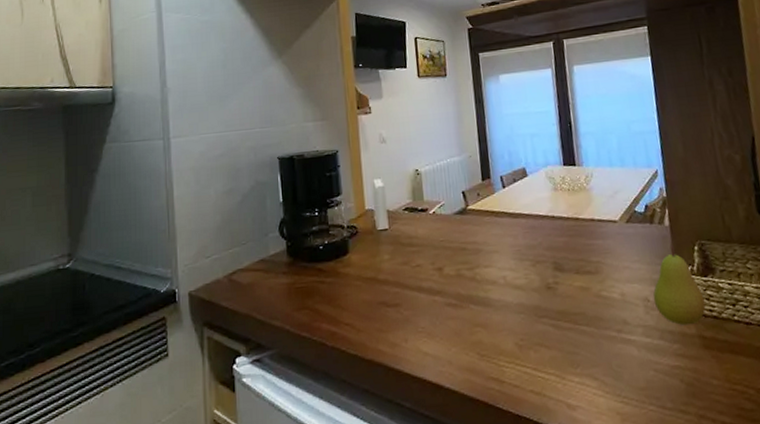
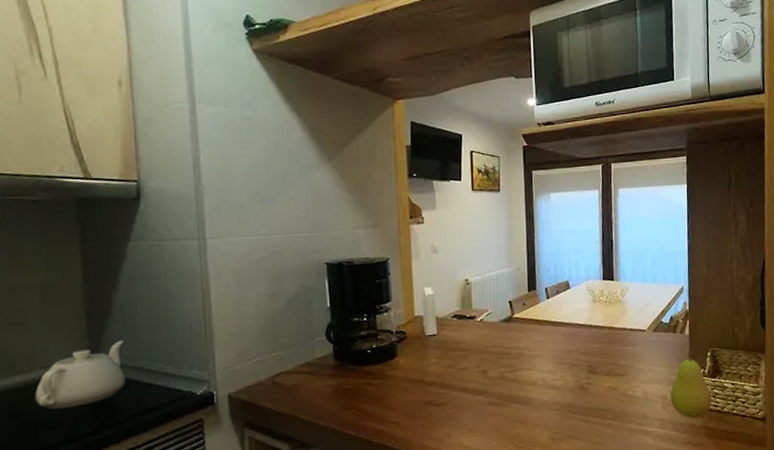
teapot: none [23,237,99,306] -> present [34,339,126,410]

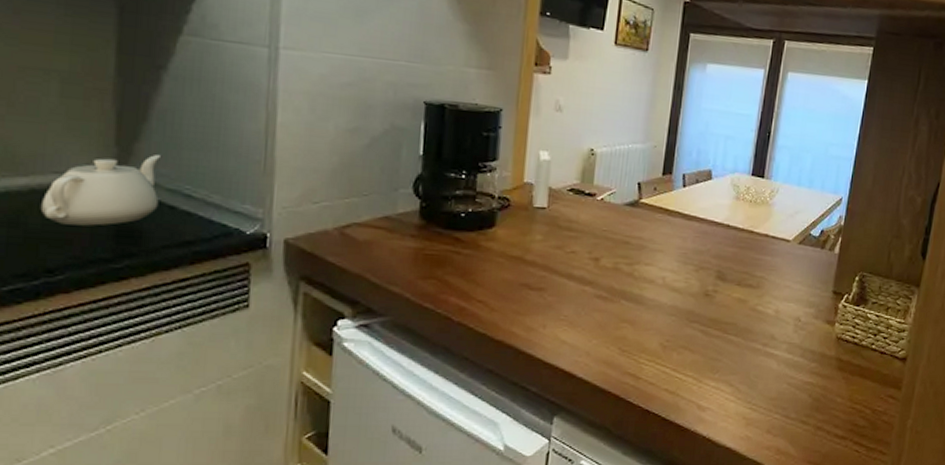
fruit: present [670,351,712,418] -> none [804,271,851,348]

